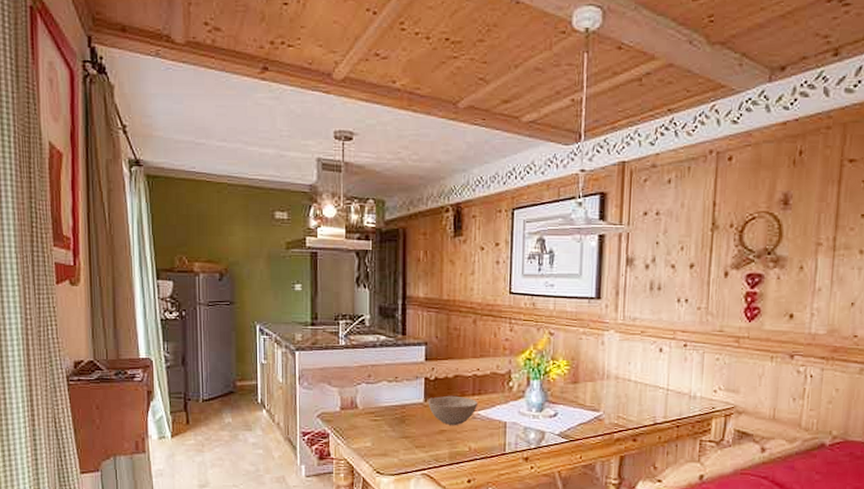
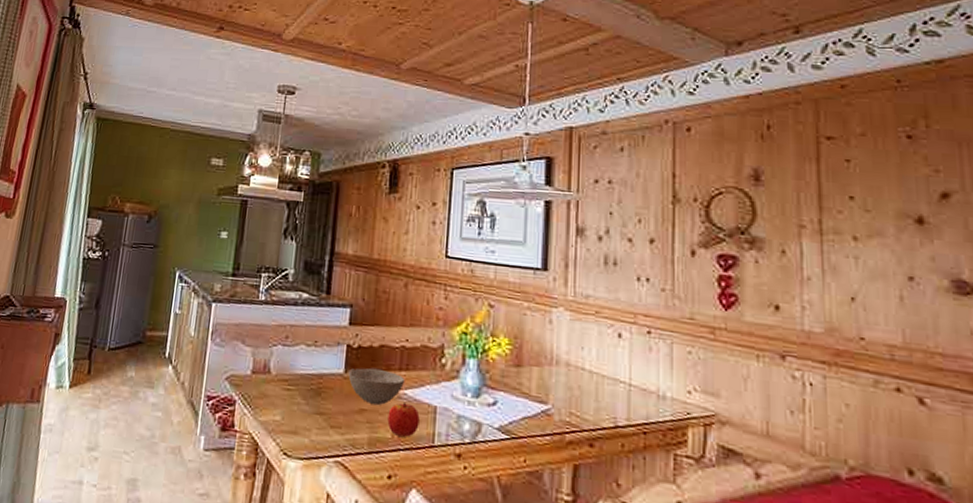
apple: none [465,422,492,449] -> present [387,403,420,437]

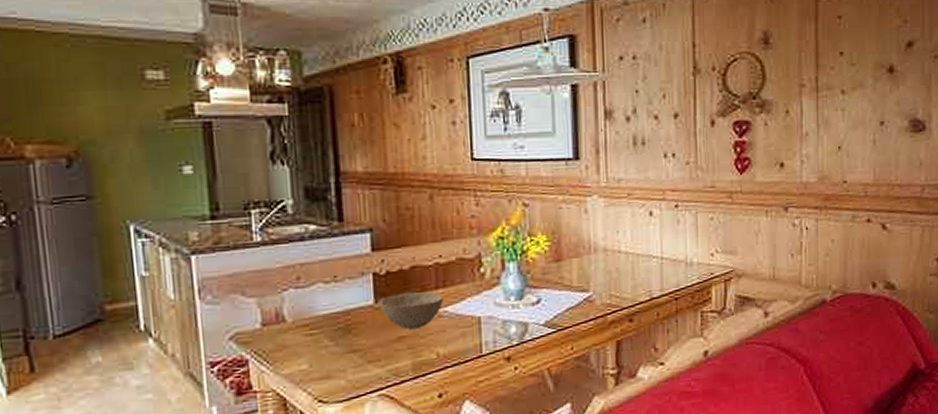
apple: present [387,403,420,437] -> none [430,320,465,355]

